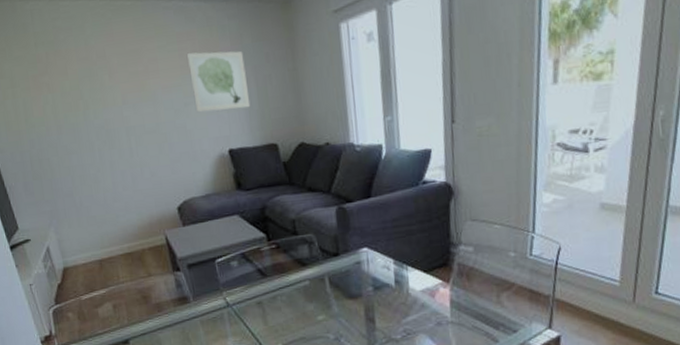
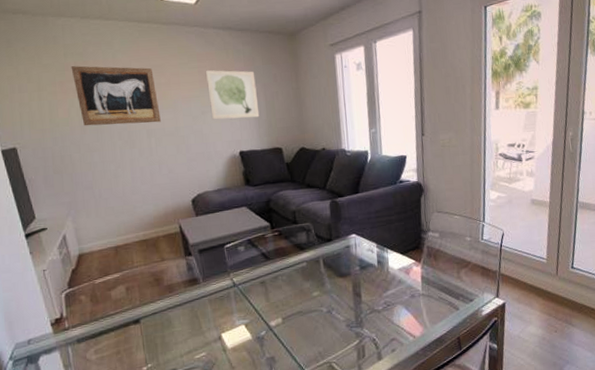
wall art: none [42,54,140,126] -> present [71,66,161,126]

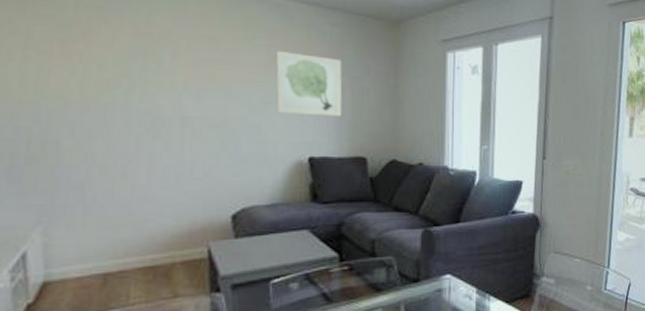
wall art: present [71,66,161,126] -> none [81,22,204,109]

